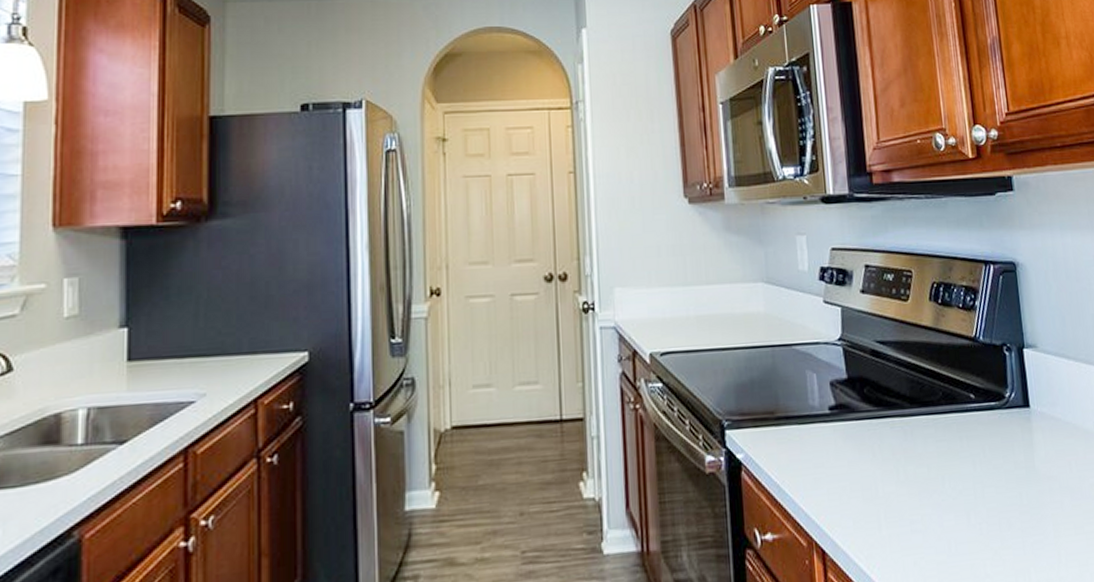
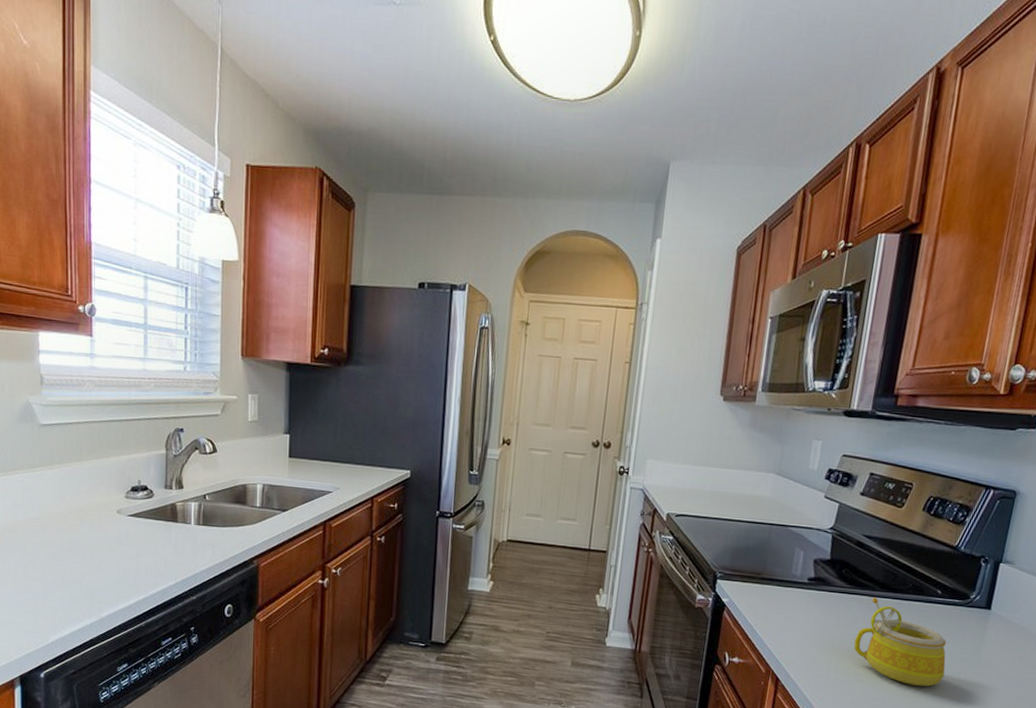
mug: none [898,417,1006,524] -> present [853,597,946,687]

